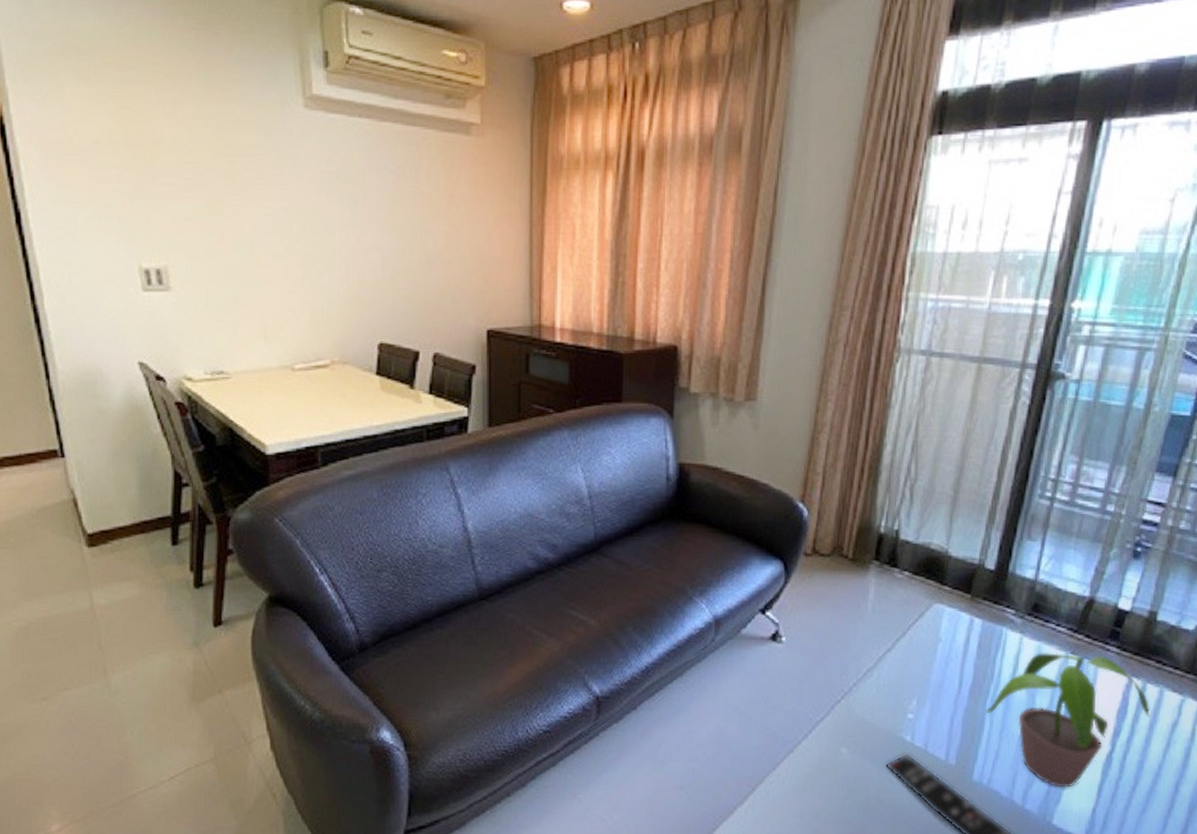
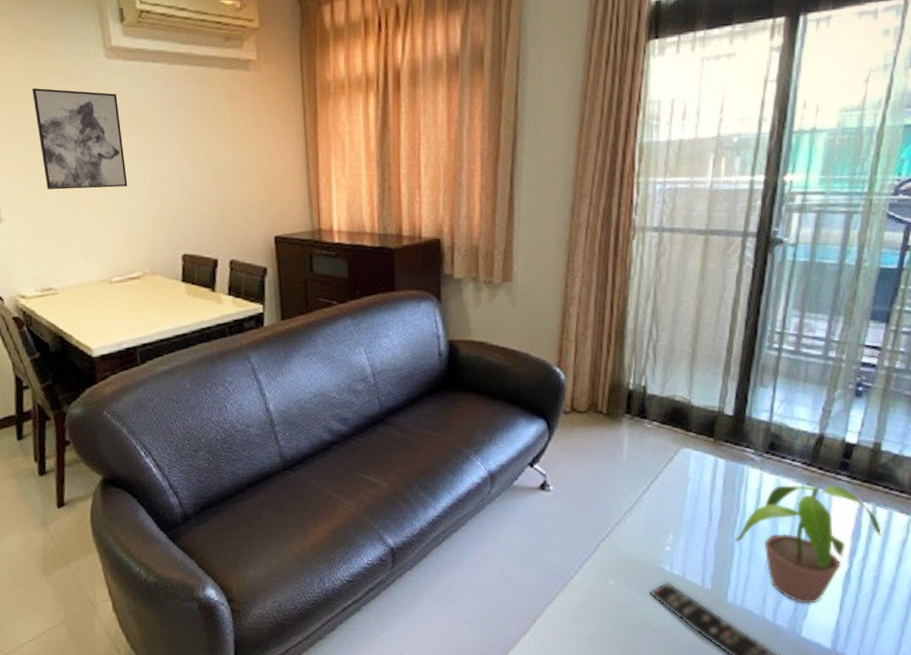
wall art: none [216,136,320,259] -> present [32,88,128,190]

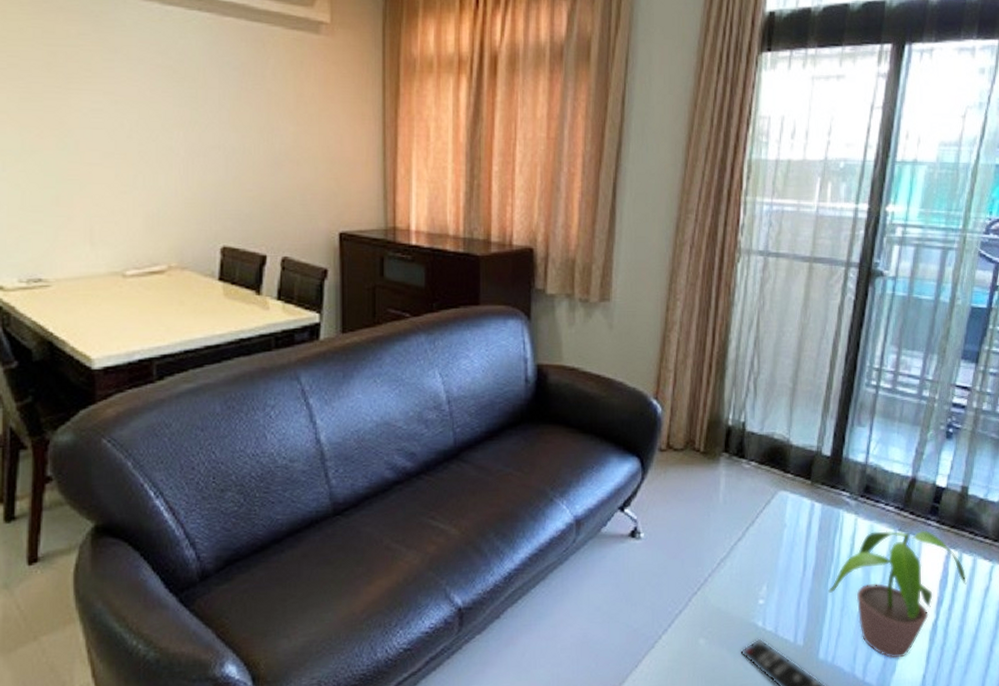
wall art: present [32,88,128,190] -> none [34,24,156,158]

